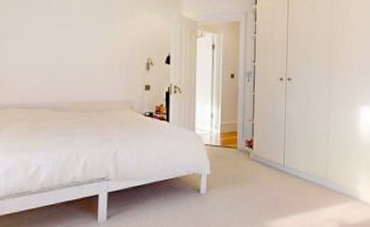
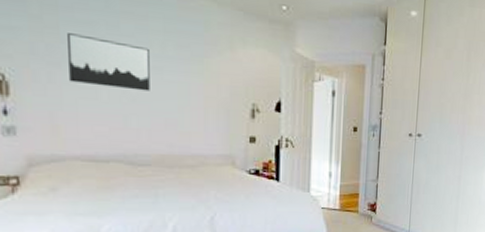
wall art: none [13,12,70,52] -> present [68,33,150,91]

